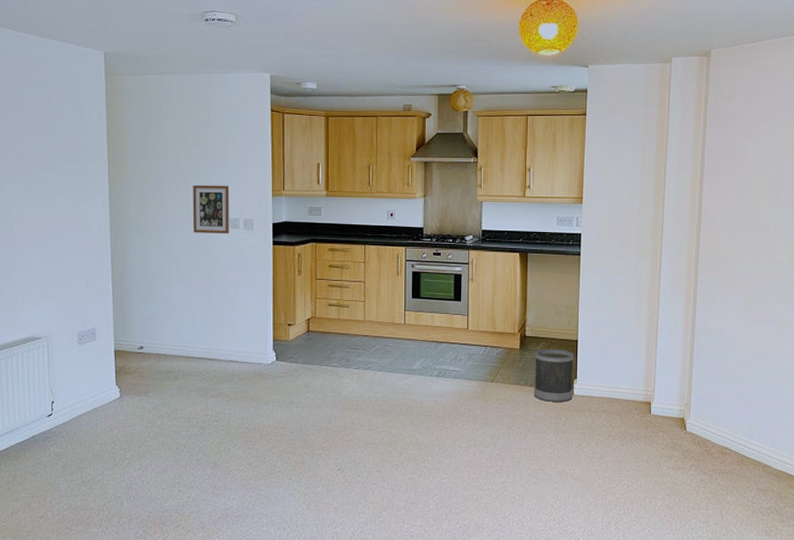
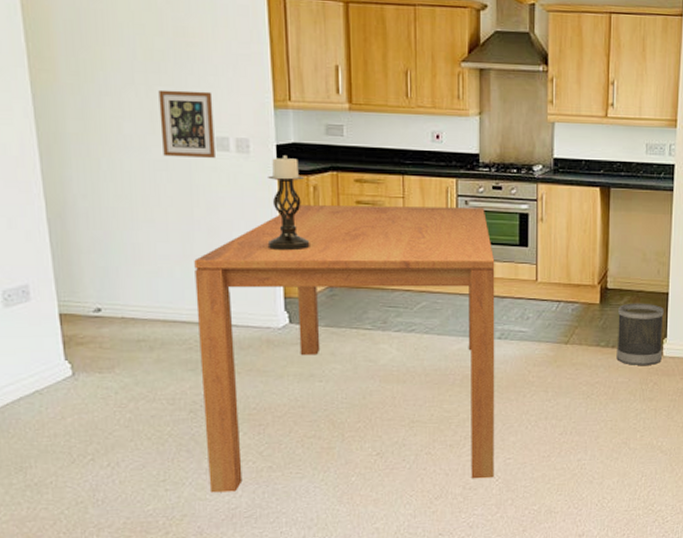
dining table: none [209,268,435,495] -> present [194,205,495,493]
candle holder: none [263,231,294,304] -> present [267,155,310,251]

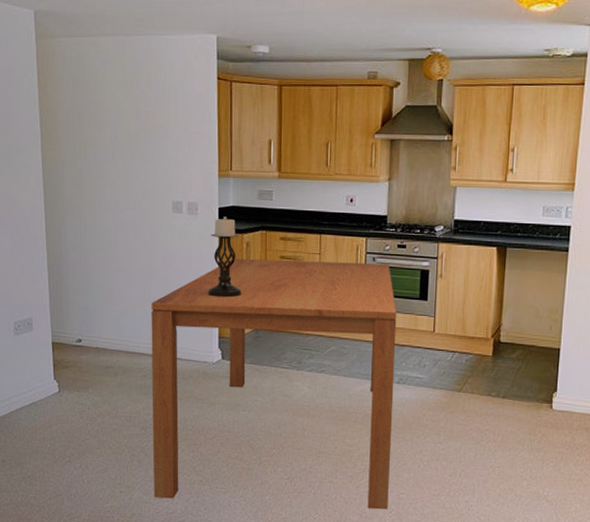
picture frame: present [158,89,215,158] -> none [132,163,172,218]
wastebasket: present [616,303,664,365] -> none [506,357,555,417]

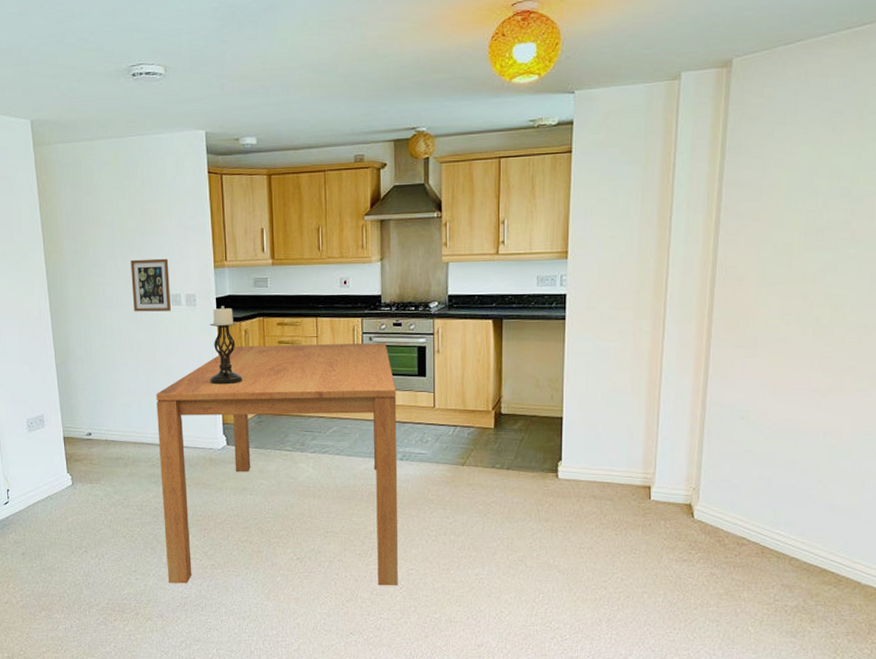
picture frame: none [132,163,172,218] -> present [130,258,171,312]

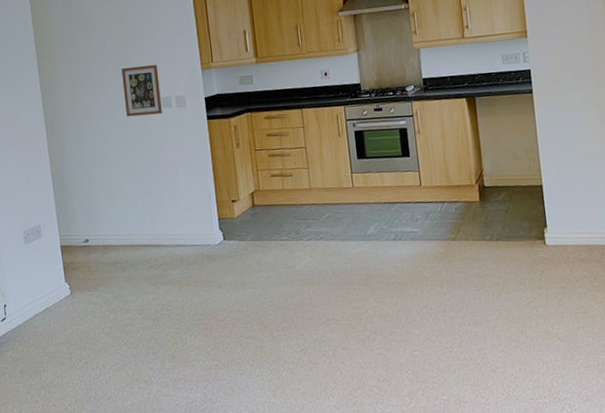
dining table: present [156,343,398,586] -> none [151,128,404,389]
candle holder: present [210,306,242,385] -> none [200,104,235,181]

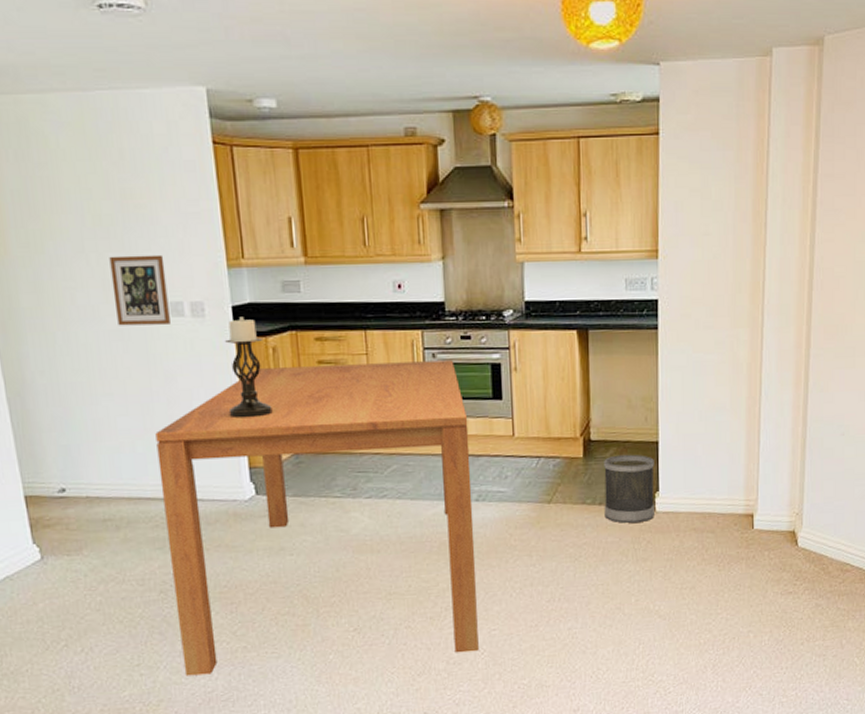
dining table: none [151,128,404,389] -> present [155,360,479,676]
candle holder: none [200,104,235,181] -> present [225,317,273,419]
wastebasket: none [497,197,545,256] -> present [604,454,654,523]

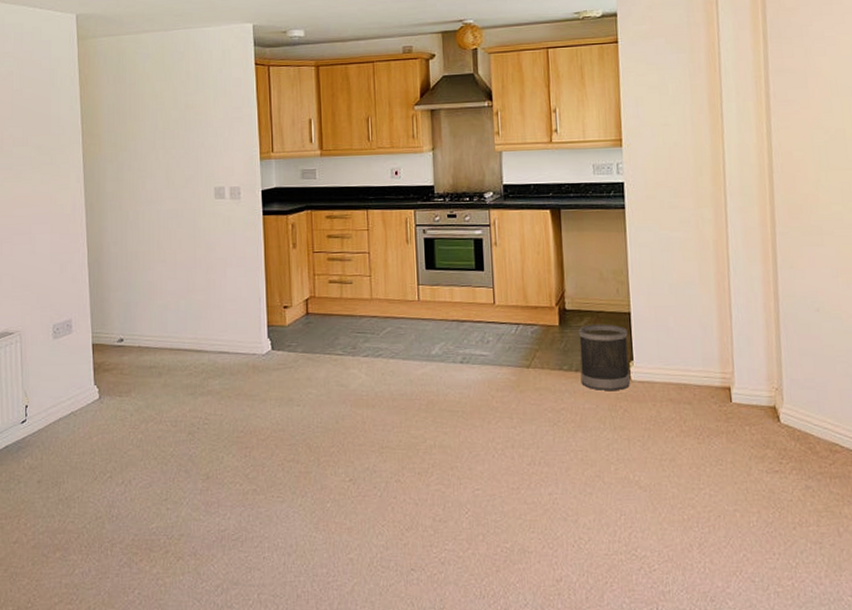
picture frame: present [109,254,170,326] -> none [173,150,214,206]
dining table: present [155,360,479,676] -> none [196,235,463,514]
candle holder: present [225,317,273,419] -> none [254,199,289,283]

